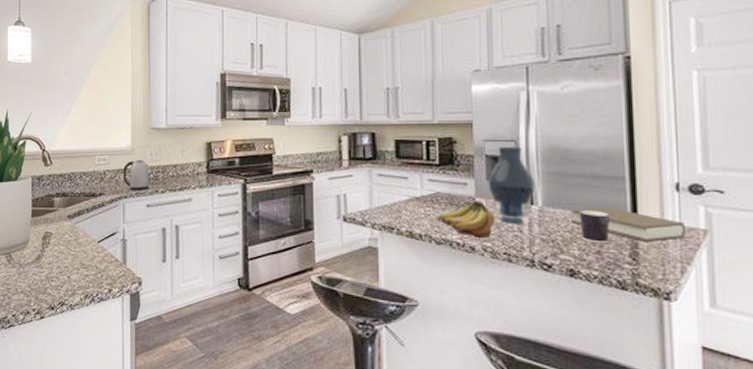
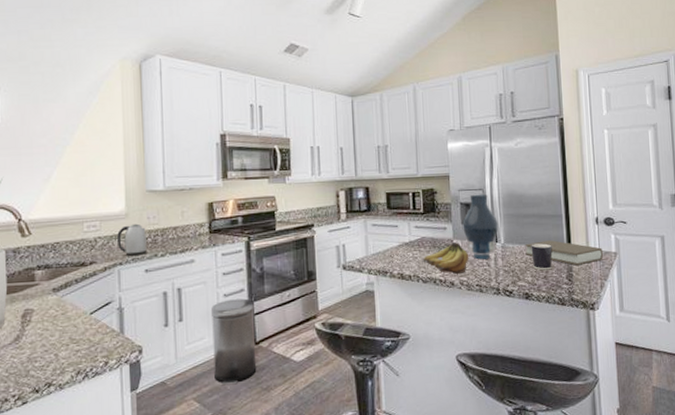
pedal bin: none [205,241,249,329] -> present [210,298,257,386]

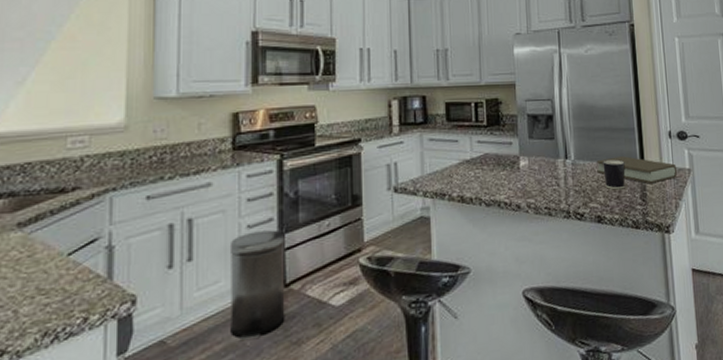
kettle: present [117,223,147,256] -> none [112,138,151,179]
fruit: present [423,242,469,274] -> none [486,159,537,195]
vase: present [462,194,499,260] -> none [530,105,569,179]

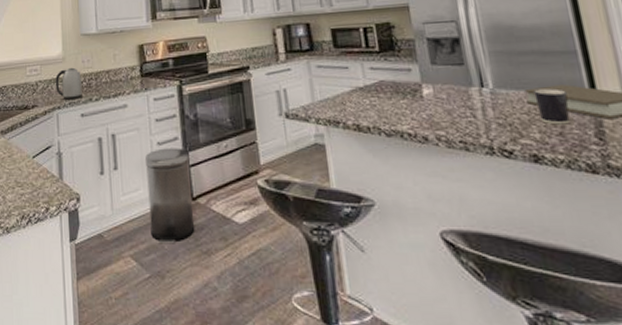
kettle: none [112,138,151,179] -> present [56,67,82,100]

